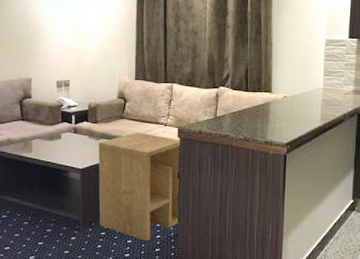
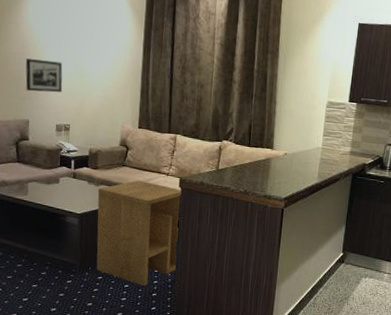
picture frame: none [27,19,62,51] -> present [25,58,63,93]

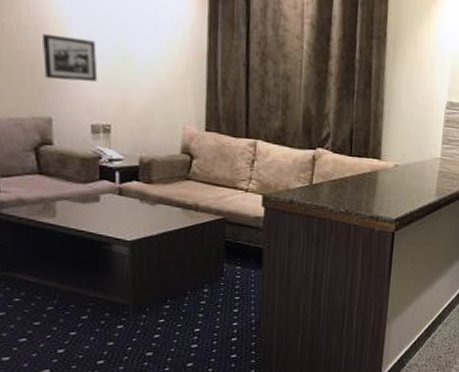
side table: present [96,180,182,286] -> none [153,197,265,329]

